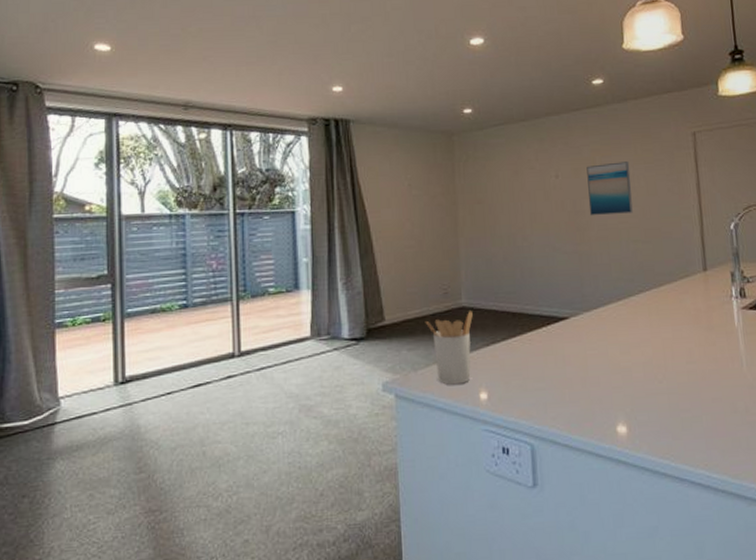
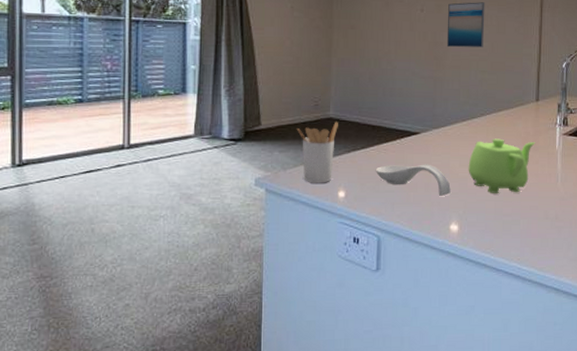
spoon rest: none [520,354,613,393] -> present [375,164,451,197]
teapot: none [630,318,710,385] -> present [468,138,536,193]

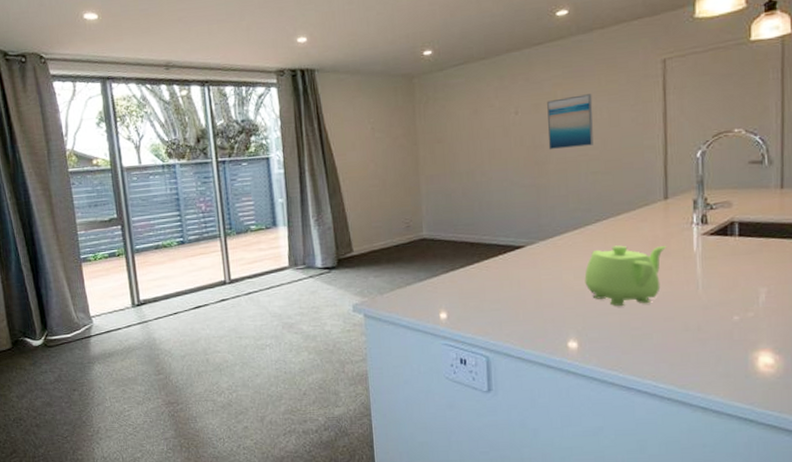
utensil holder: present [296,122,338,183] -> none [389,242,433,306]
spoon rest: present [375,164,451,197] -> none [477,279,566,313]

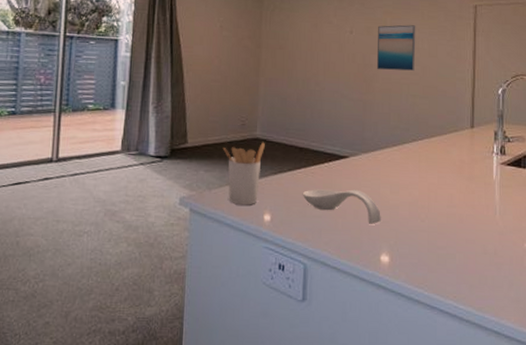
utensil holder: none [389,242,433,306] -> present [222,142,265,205]
spoon rest: none [477,279,566,313] -> present [302,189,381,225]
teapot: present [584,245,667,306] -> none [399,165,471,225]

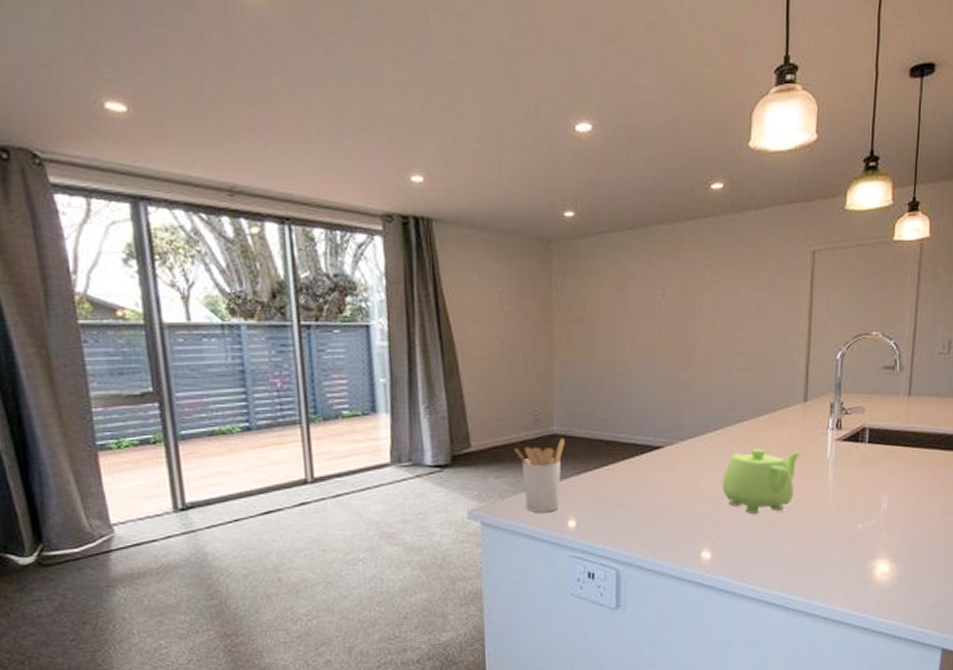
spoon rest: present [302,189,381,225] -> none [611,483,701,521]
wall art: present [376,25,416,71] -> none [694,281,742,341]
teapot: none [399,165,471,225] -> present [722,448,803,514]

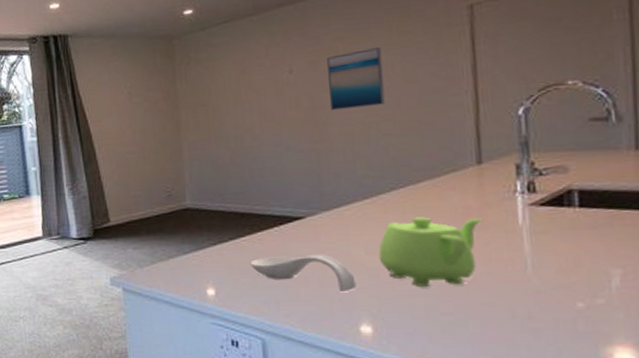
utensil holder: present [514,438,564,513] -> none [149,212,198,281]
spoon rest: none [611,483,701,521] -> present [249,254,356,293]
wall art: none [694,281,742,341] -> present [327,47,385,111]

